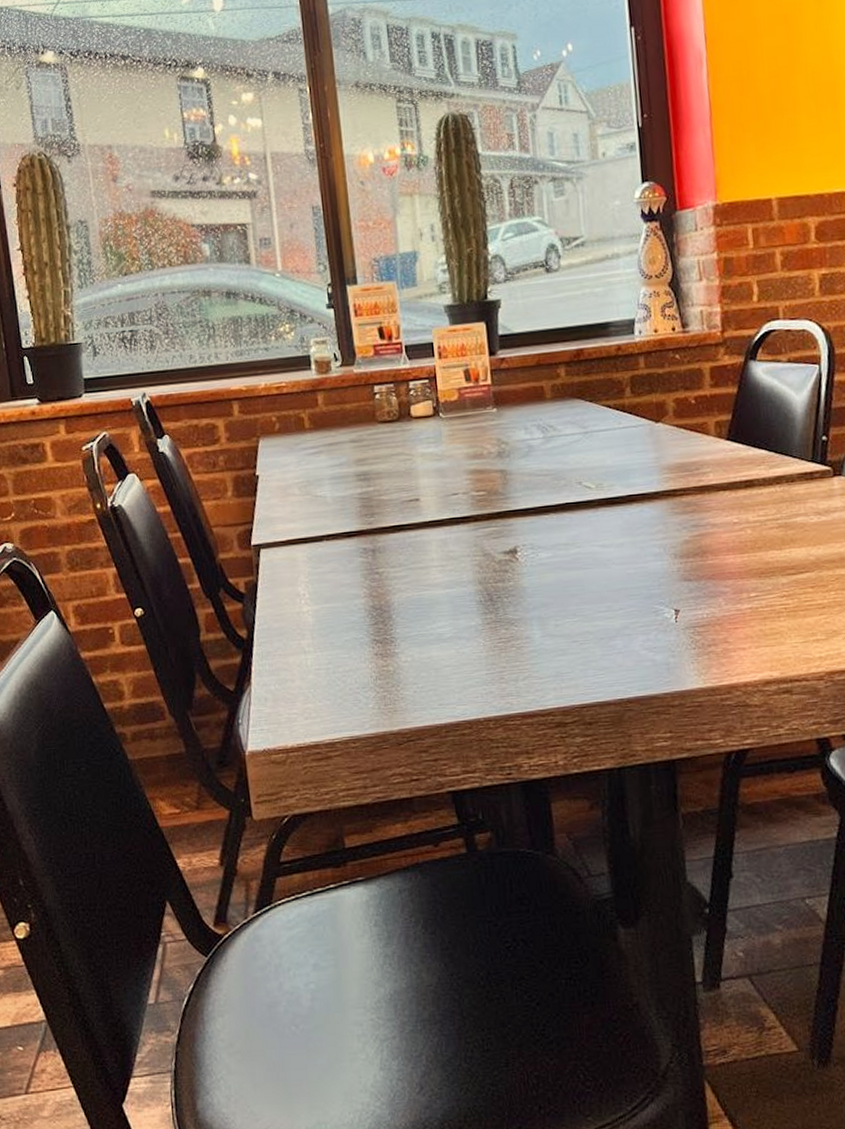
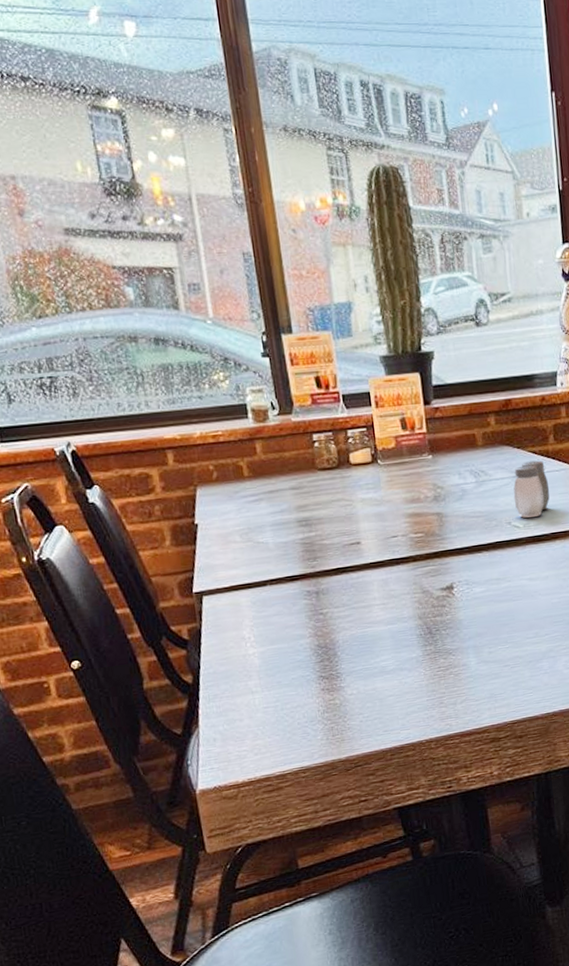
salt and pepper shaker: none [584,415,626,478] -> present [513,460,550,518]

